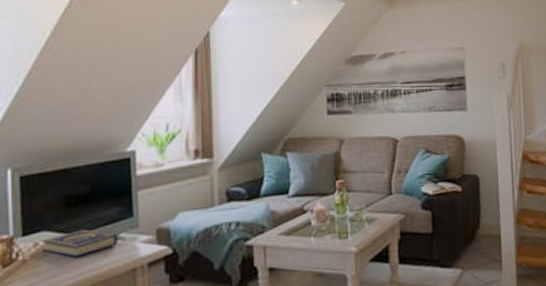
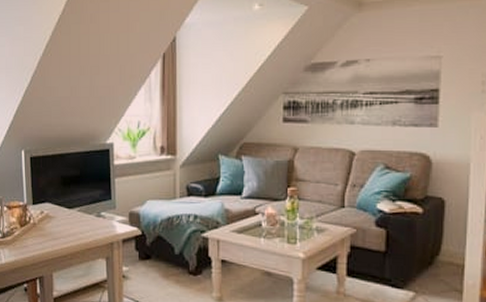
book: present [41,229,119,258] -> none [46,205,100,228]

